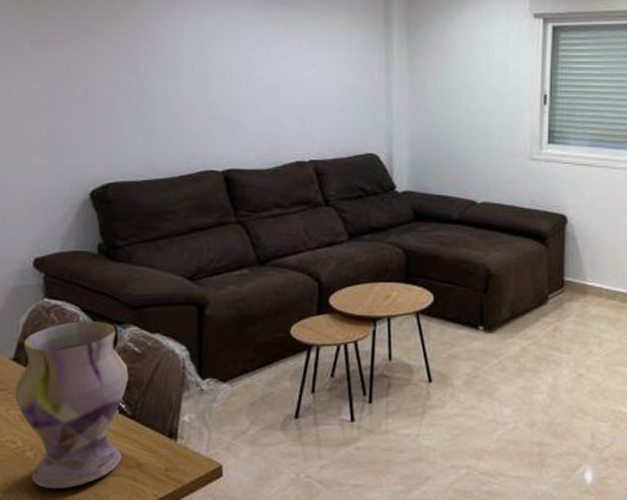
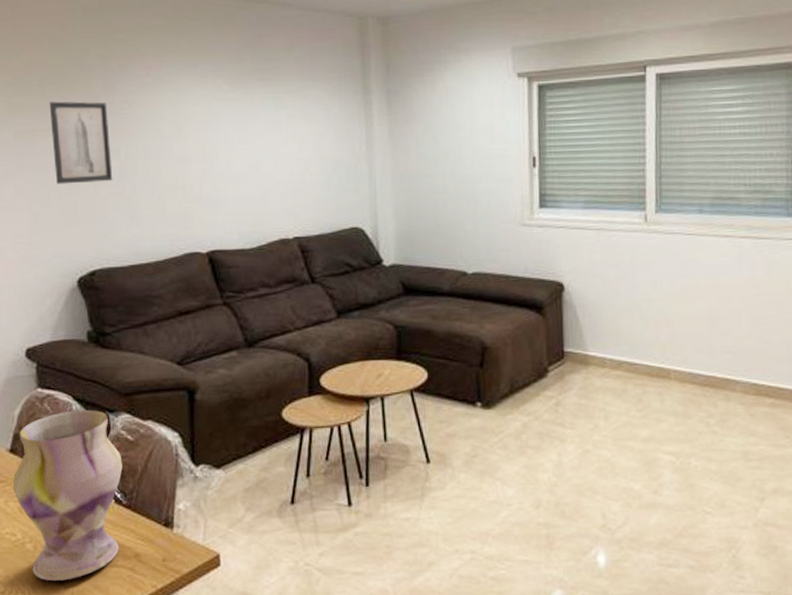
wall art: none [68,13,131,97] -> present [49,101,113,185]

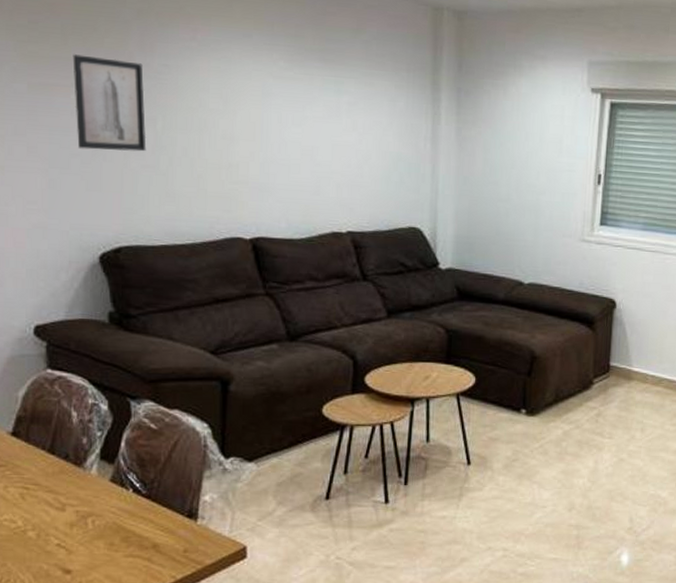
vase: present [12,409,123,580] -> none [14,394,143,570]

